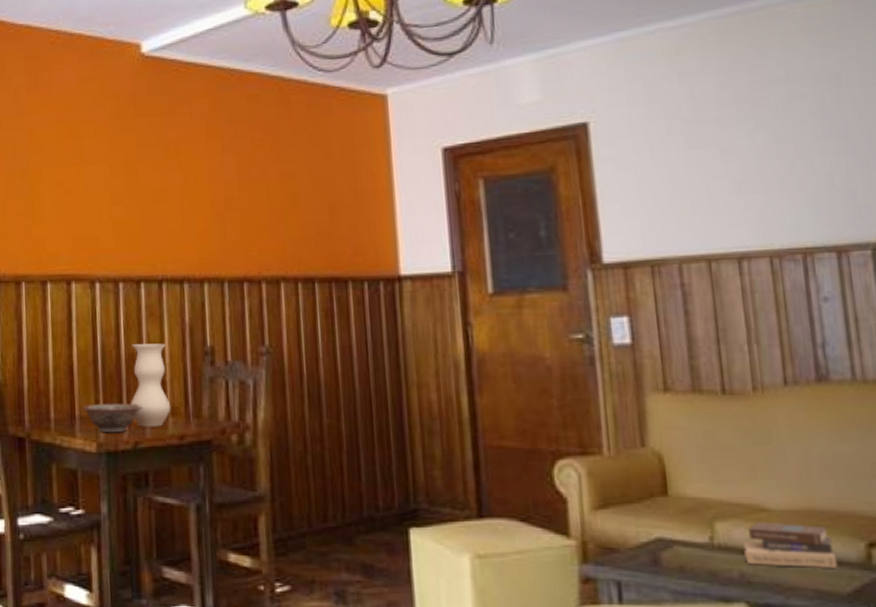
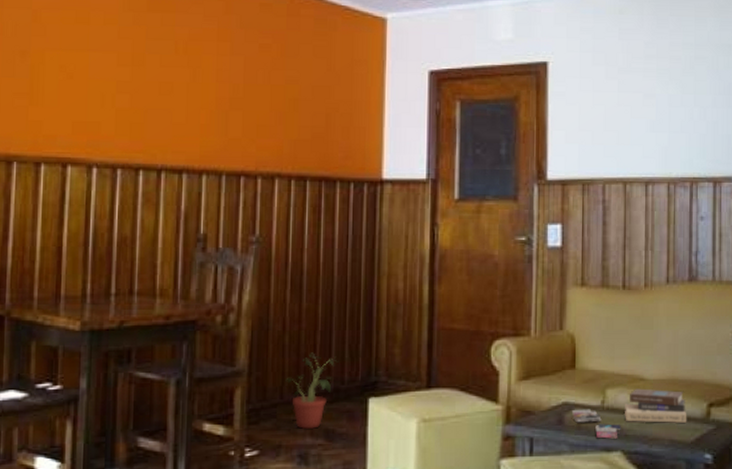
decorative bowl: present [82,403,143,433] -> none [68,283,132,312]
vase: present [131,343,171,427] -> none [120,229,160,307]
potted plant: none [312,475,371,564] -> present [285,352,339,430]
magazine: none [669,547,742,586] -> present [571,409,621,439]

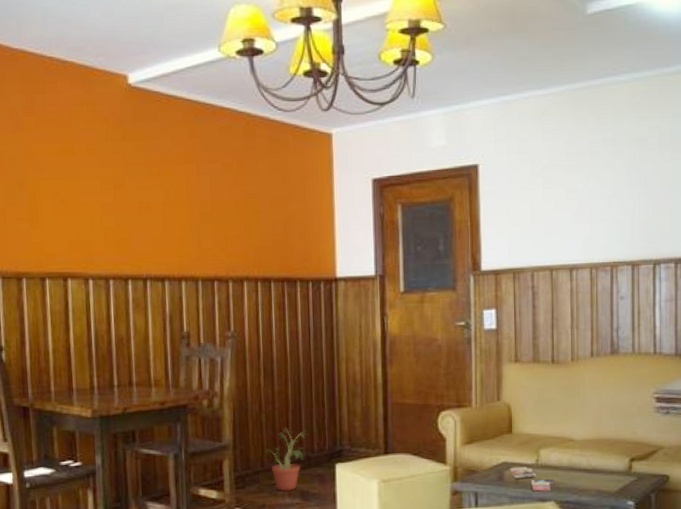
books: present [625,388,687,423] -> none [556,448,612,477]

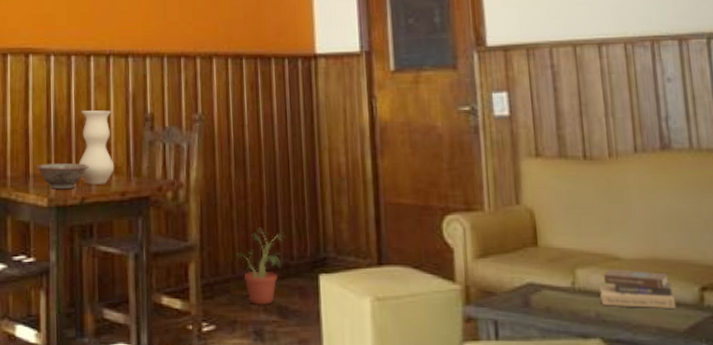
decorative bowl: none [78,377,131,402] -> present [35,162,90,190]
vase: none [120,329,154,396] -> present [79,110,115,184]
magazine: present [510,467,554,491] -> none [538,290,598,324]
books: none [556,448,612,477] -> present [599,269,677,309]

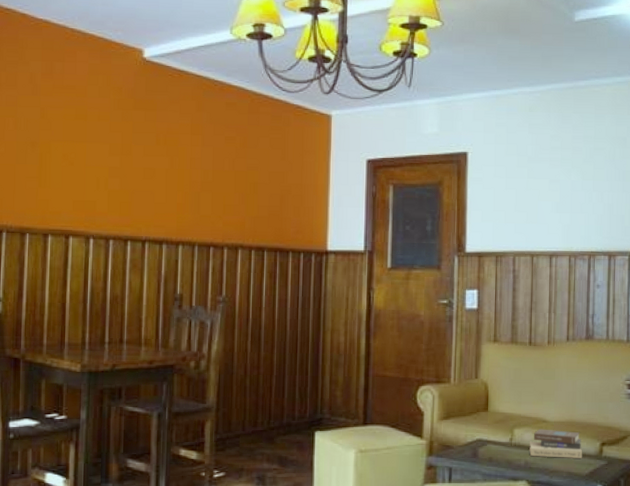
decorative bowl: present [35,162,90,190] -> none [71,333,122,357]
vase: present [79,110,115,184] -> none [112,289,145,354]
potted plant: present [236,228,287,306] -> none [247,393,291,457]

